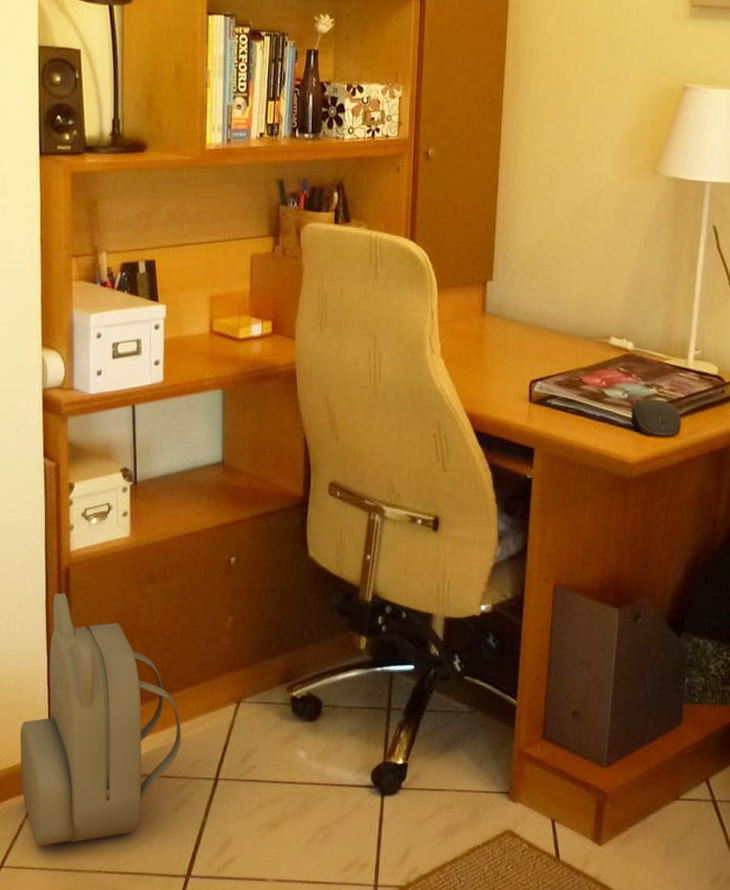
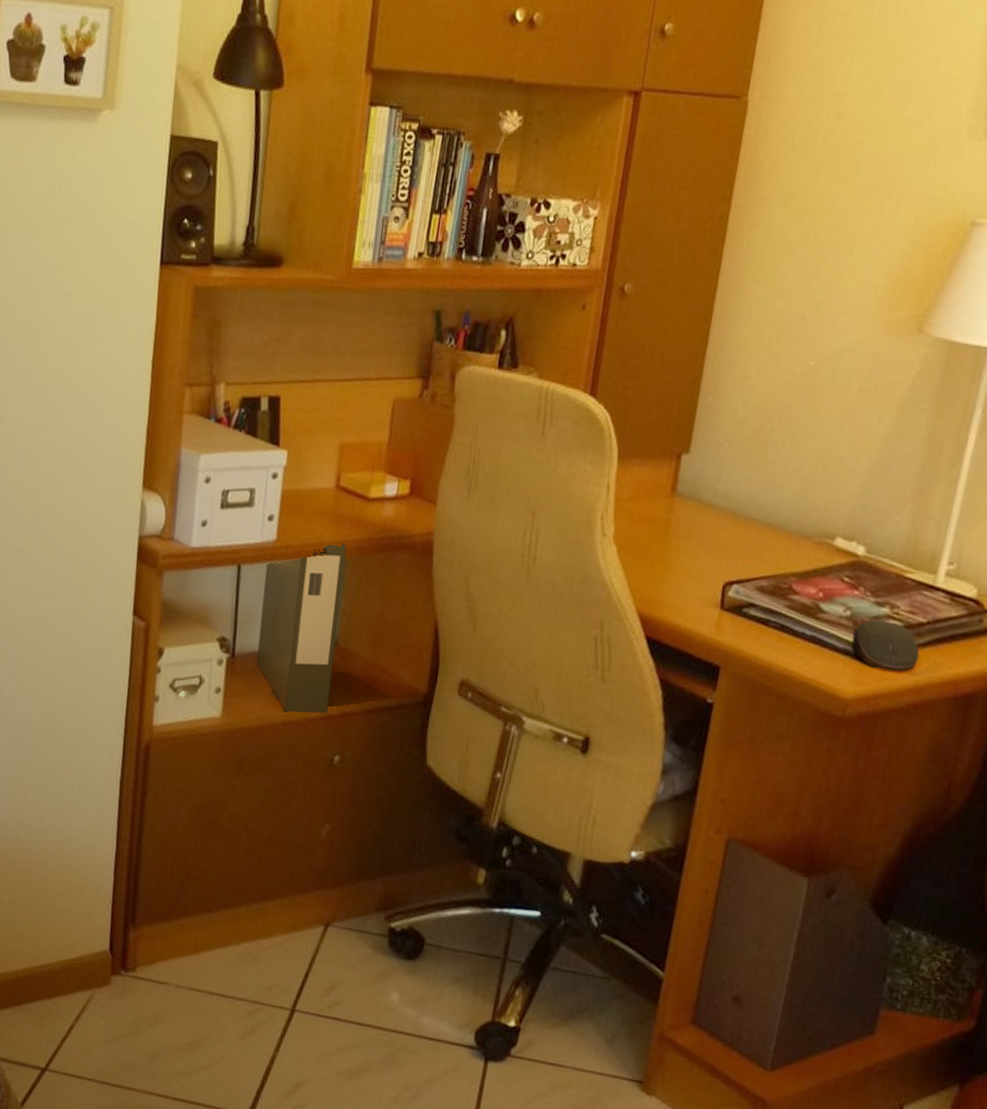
backpack: present [19,593,182,846] -> none [75,771,259,1056]
binder: none [156,377,224,526] -> present [256,541,347,714]

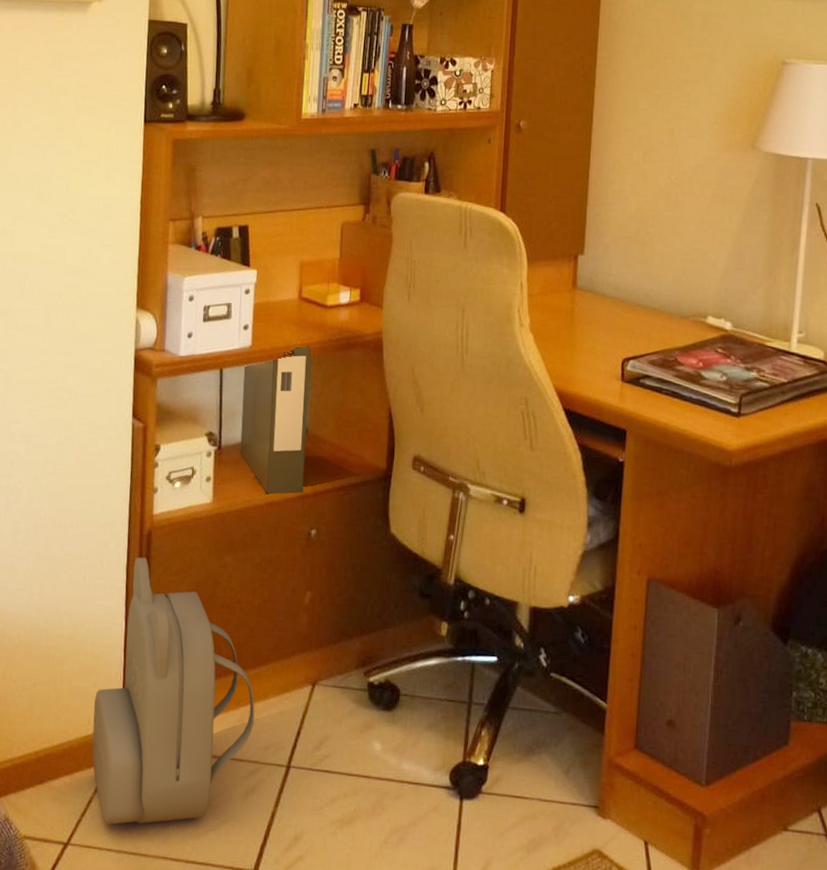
backpack: none [75,771,259,1056] -> present [92,557,255,825]
computer mouse: present [851,620,920,673] -> none [730,382,785,425]

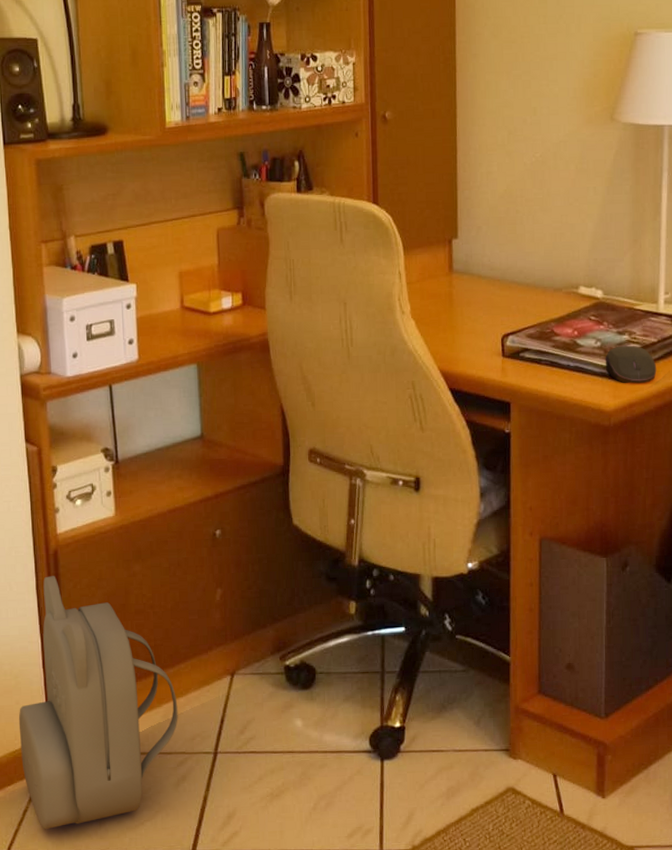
binder: present [240,343,311,495] -> none [133,351,204,502]
computer mouse: none [730,382,785,425] -> present [605,345,657,384]

